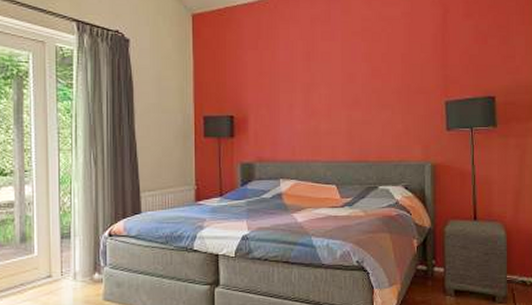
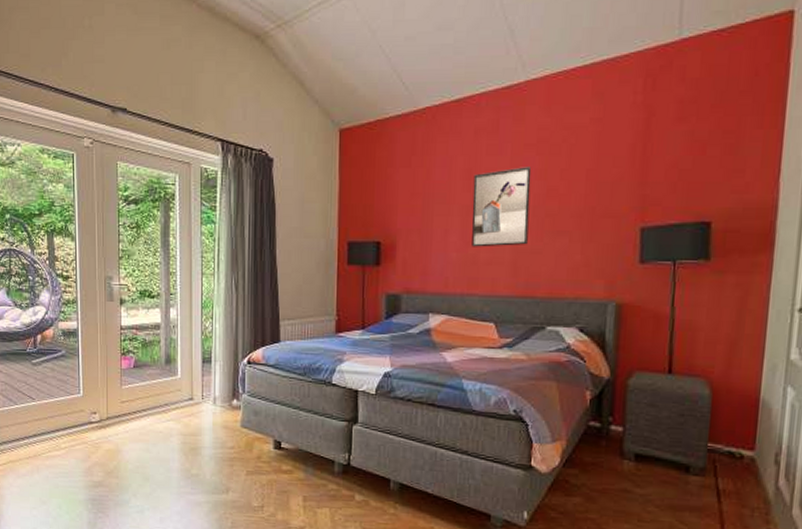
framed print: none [312,51,359,119] -> present [472,167,532,247]

